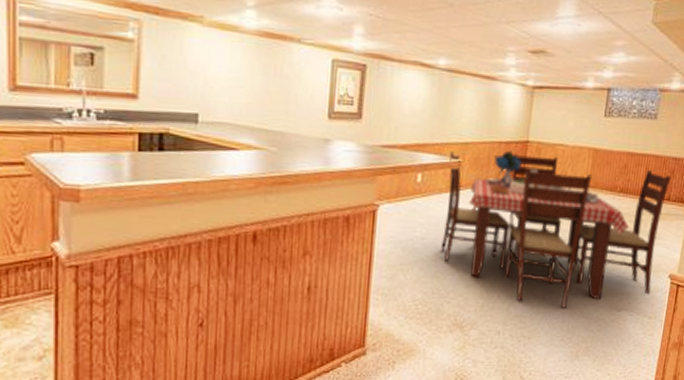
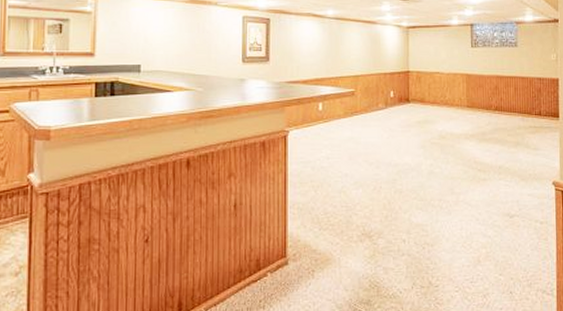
dining table: present [441,150,672,308] -> none [344,79,539,216]

